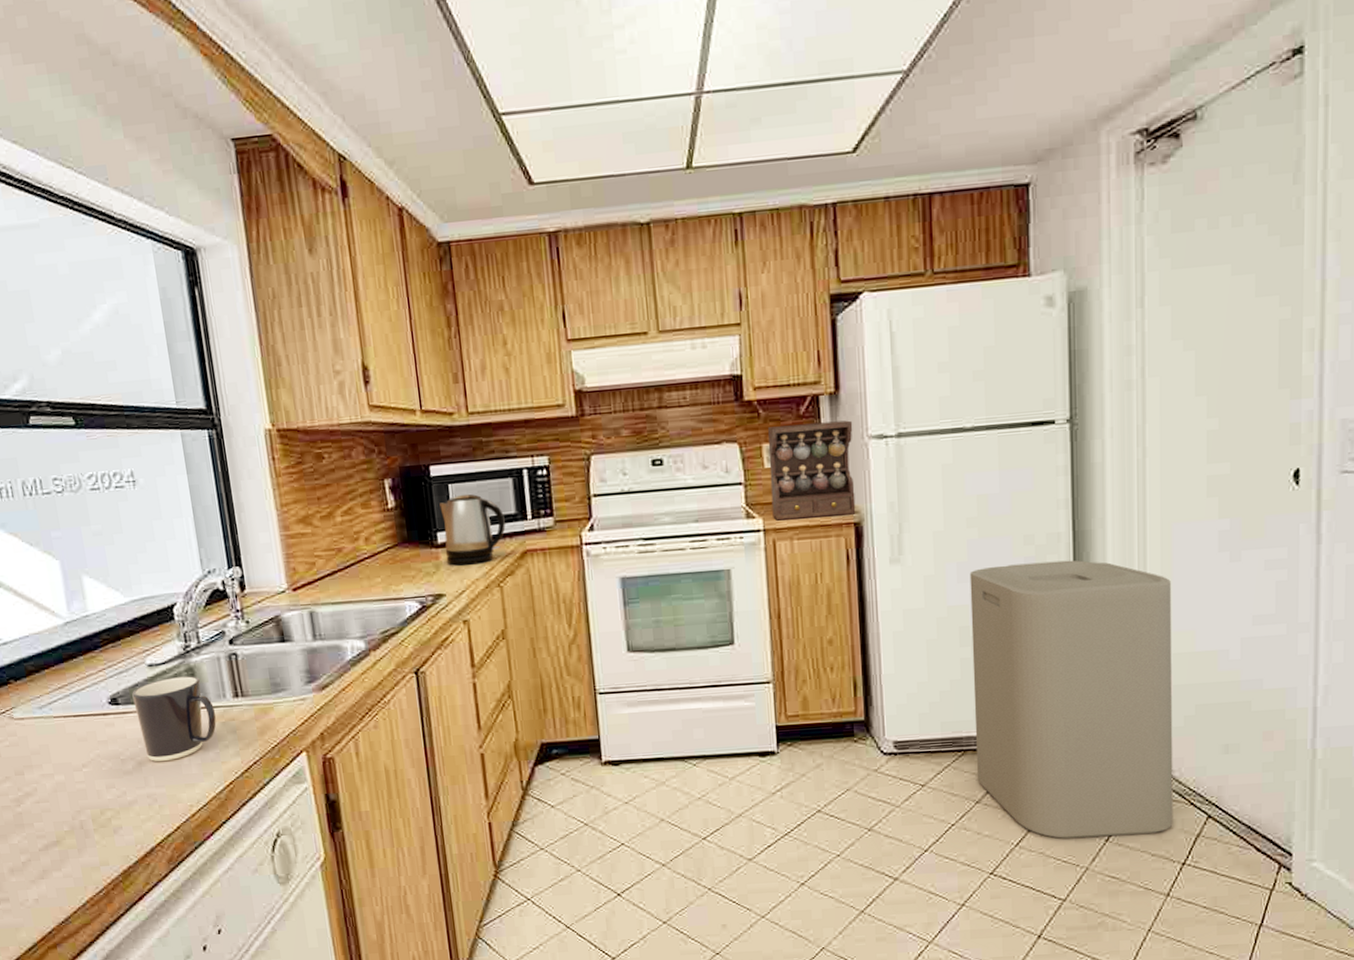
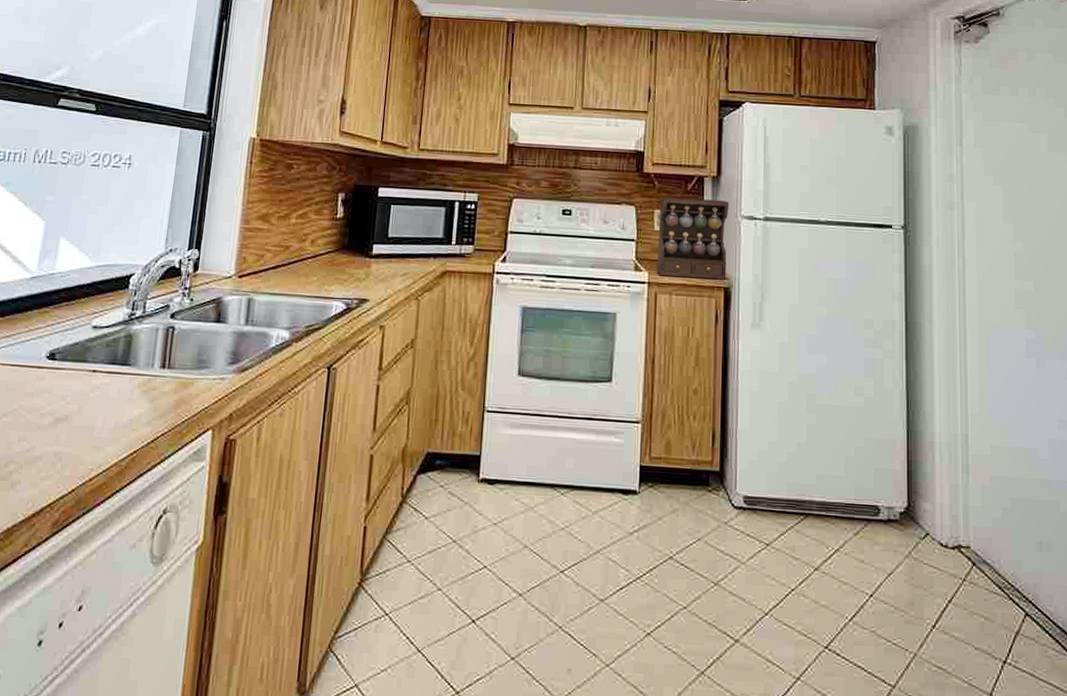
mug: present [132,675,217,762] -> none [65,340,141,422]
kettle: present [439,493,506,565] -> none [376,215,433,277]
trash can: present [969,560,1173,839] -> none [816,343,994,625]

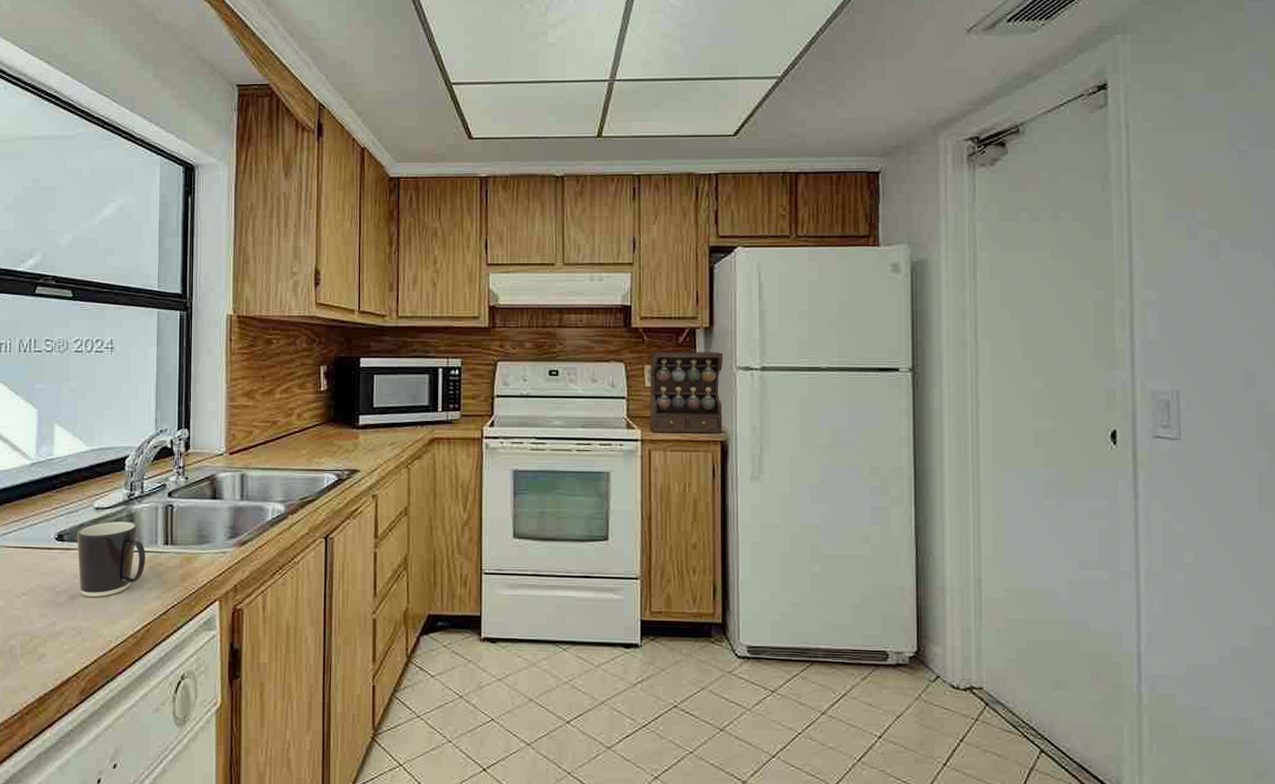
mug: none [65,340,141,422] -> present [77,520,146,598]

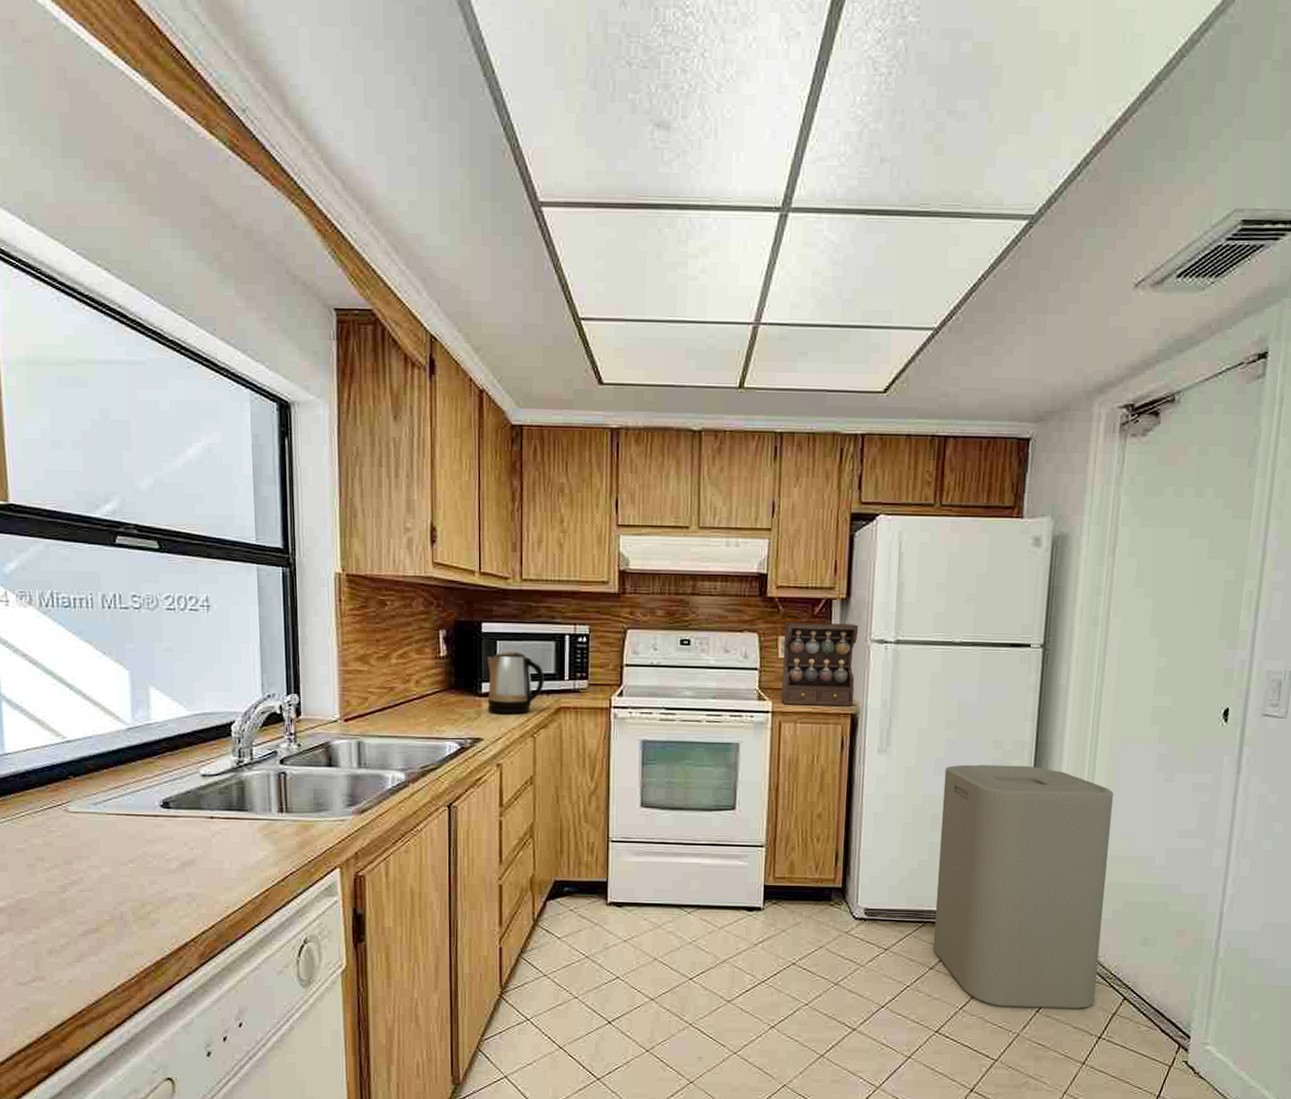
mug: present [77,520,146,598] -> none [184,788,260,865]
kettle: none [364,384,418,446] -> present [487,651,544,715]
trash can: none [821,491,1008,763] -> present [933,764,1113,1009]

